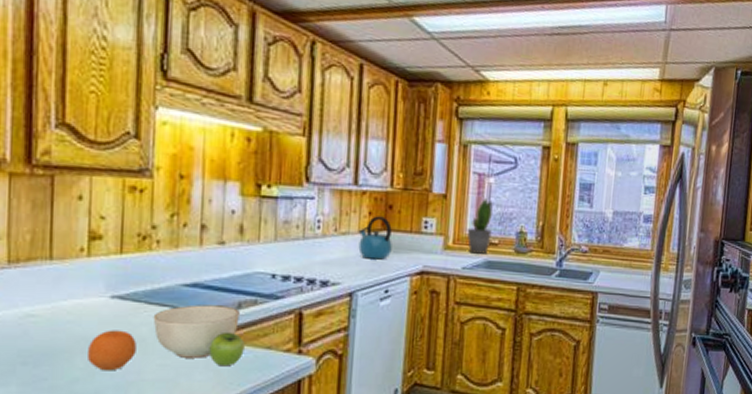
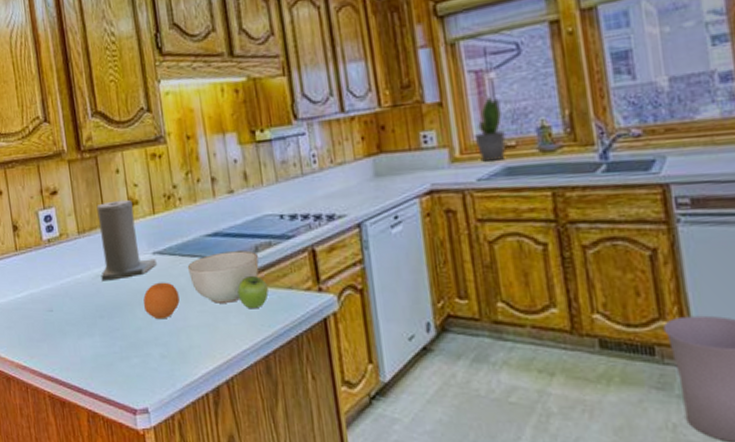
paper towel: none [32,230,114,322] -> present [96,199,157,281]
kettle: present [358,216,392,260] -> none [354,139,393,186]

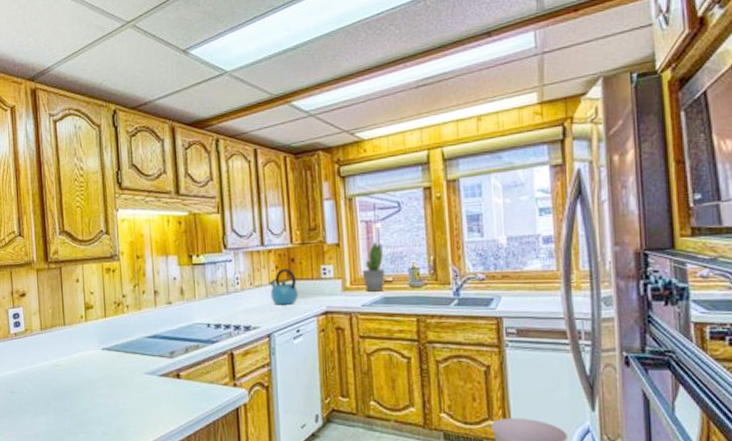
paper towel: present [96,199,157,281] -> none [57,304,104,370]
fruit: present [143,282,180,320] -> none [91,373,121,403]
bowl: present [187,250,259,303] -> none [129,351,188,392]
fruit: present [237,275,269,309] -> none [169,371,194,398]
kettle: none [354,139,393,186] -> present [269,268,298,305]

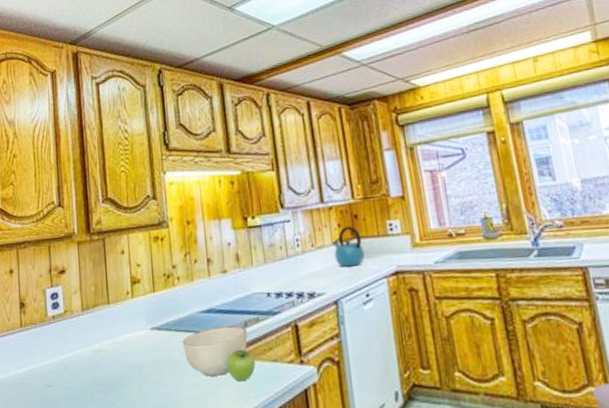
bowl: none [129,351,188,392] -> present [182,326,248,376]
fruit: none [169,371,194,398] -> present [227,349,256,382]
potted plant: present [361,242,385,292] -> none [431,192,457,247]

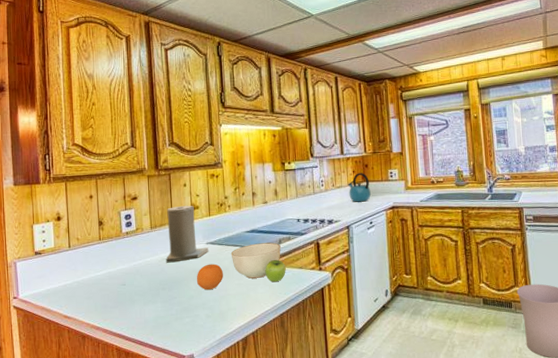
paper towel: none [101,278,154,356] -> present [166,205,208,263]
fruit: none [139,356,174,393] -> present [196,264,223,290]

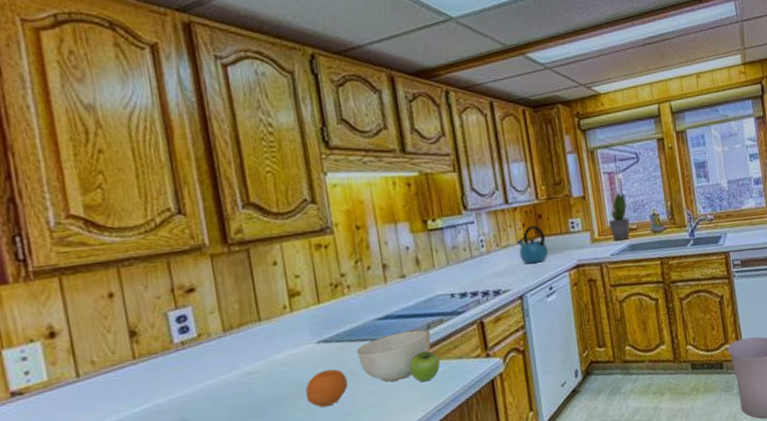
paper towel: present [166,205,208,263] -> none [248,291,322,378]
potted plant: none [420,151,438,190] -> present [608,192,630,241]

